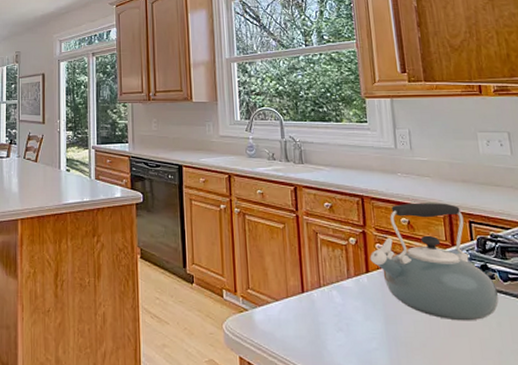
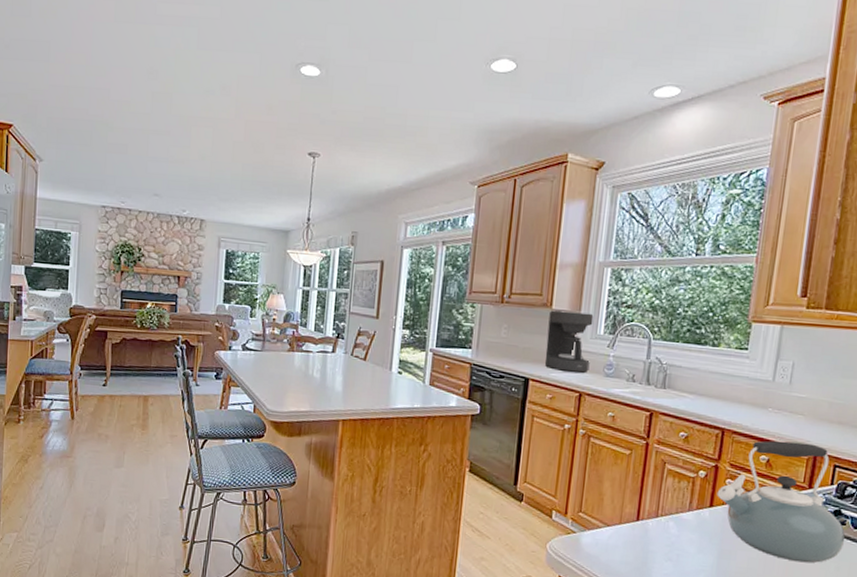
coffee maker: none [191,103,232,157] -> present [545,310,594,373]

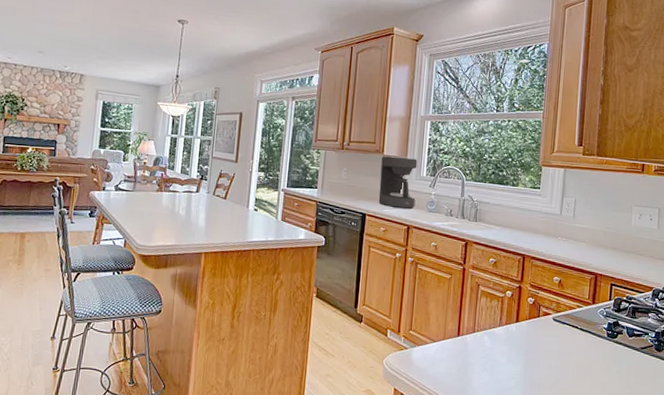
kettle: present [717,440,846,563] -> none [521,264,623,368]

